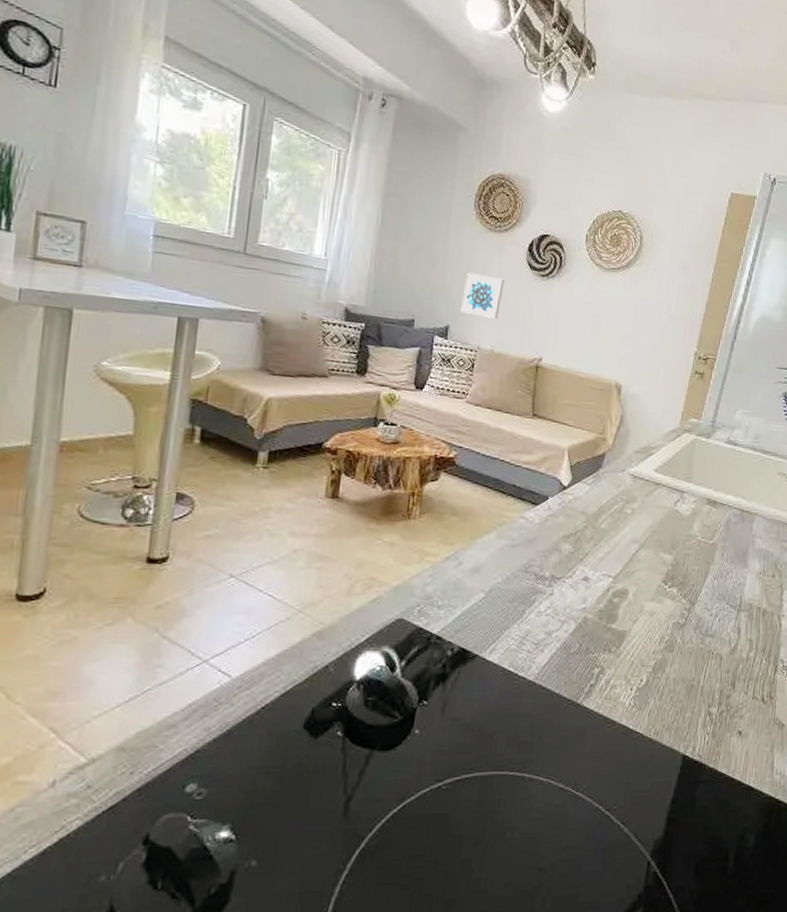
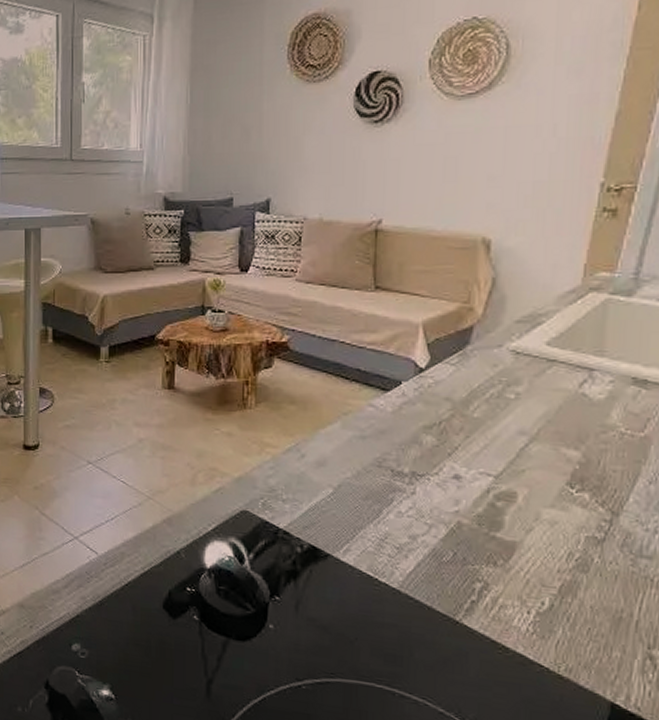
wall art: present [460,272,504,319] -> none [281,134,329,183]

